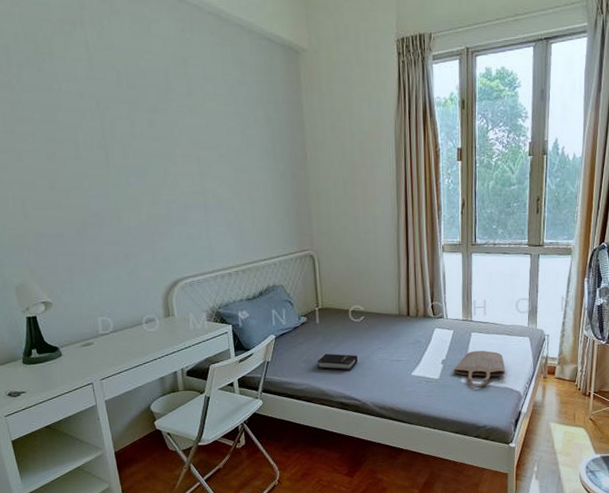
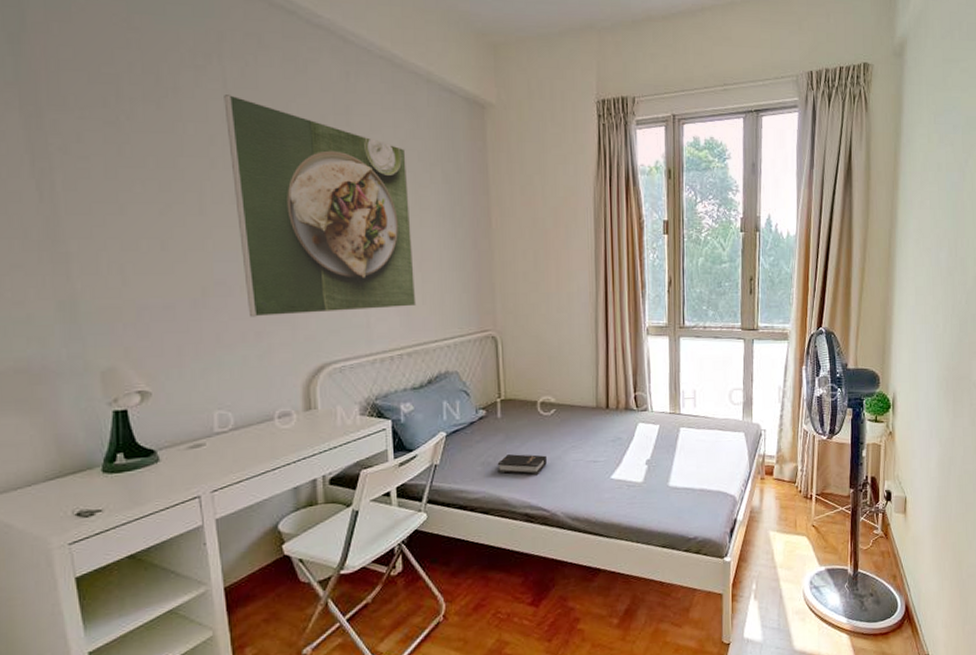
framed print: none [87,54,248,242] -> present [224,93,417,317]
shopping bag: present [452,351,508,387] -> none [657,448,721,492]

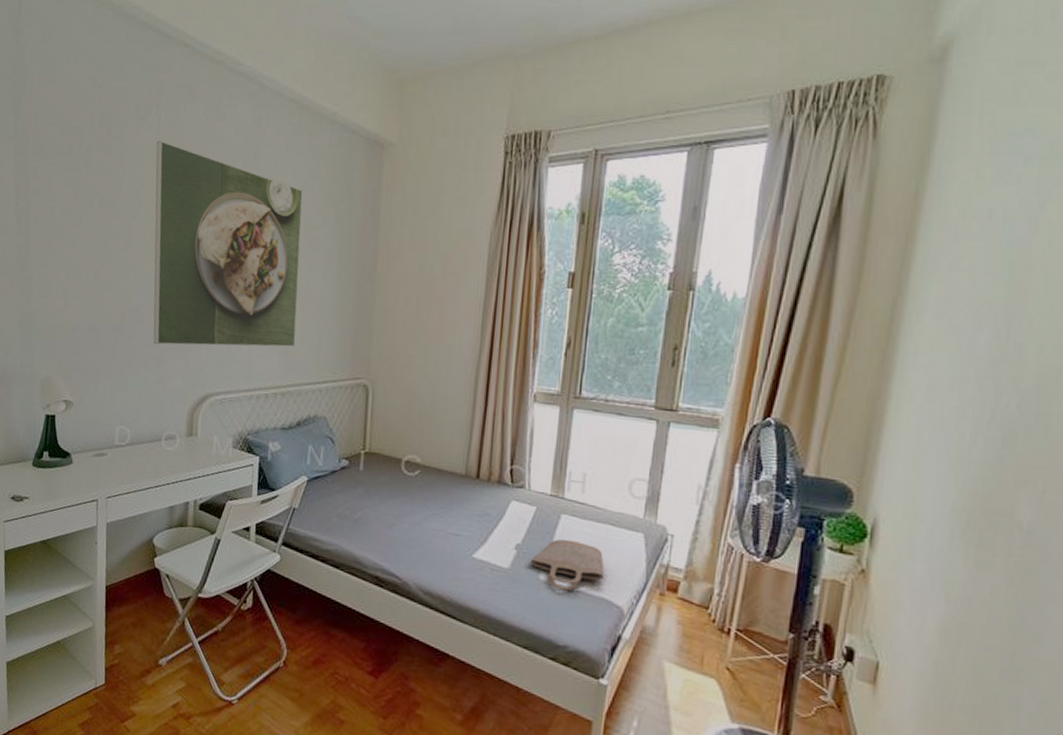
hardback book: present [497,454,547,475] -> none [353,510,405,537]
shopping bag: none [657,448,721,492] -> present [528,539,608,591]

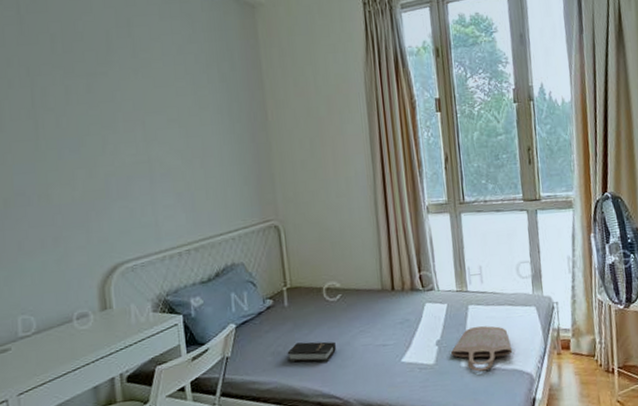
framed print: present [153,140,303,347] -> none [18,18,201,224]
hardback book: none [353,510,405,537] -> present [287,341,336,363]

